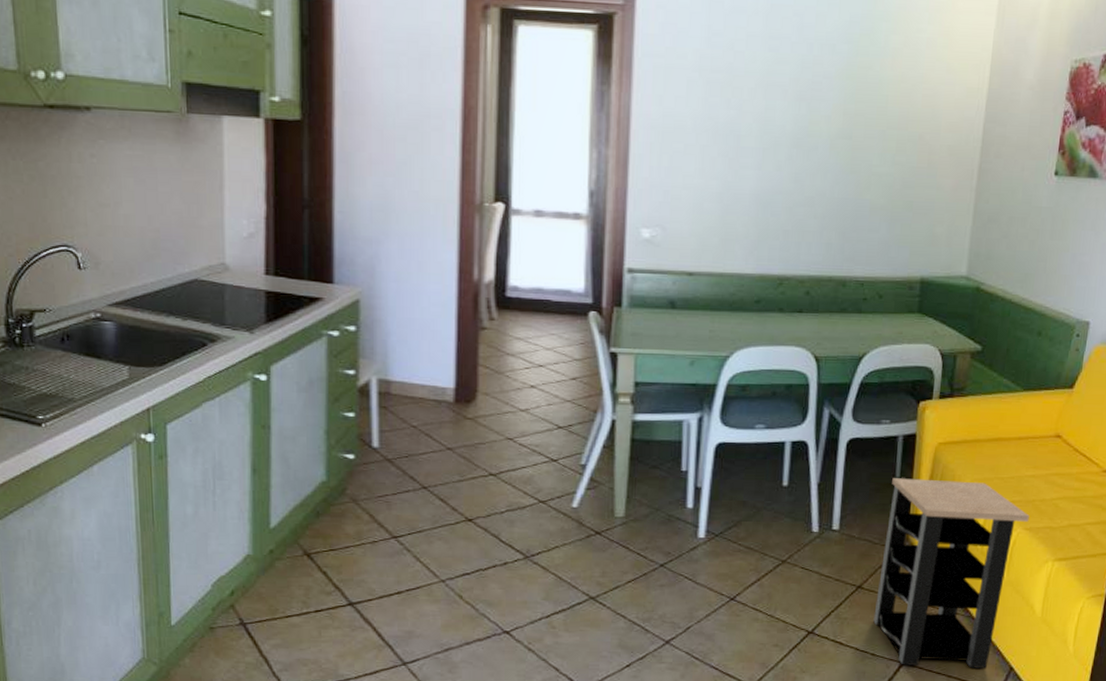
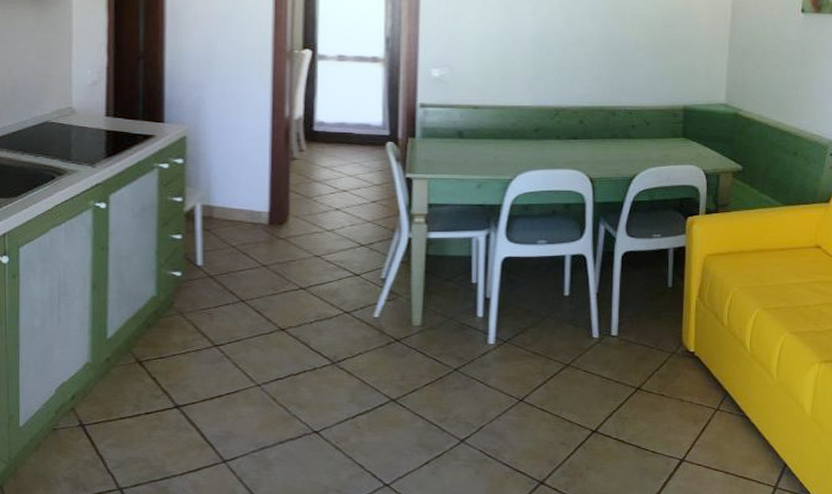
side table: present [873,478,1030,668] -> none [653,287,795,465]

